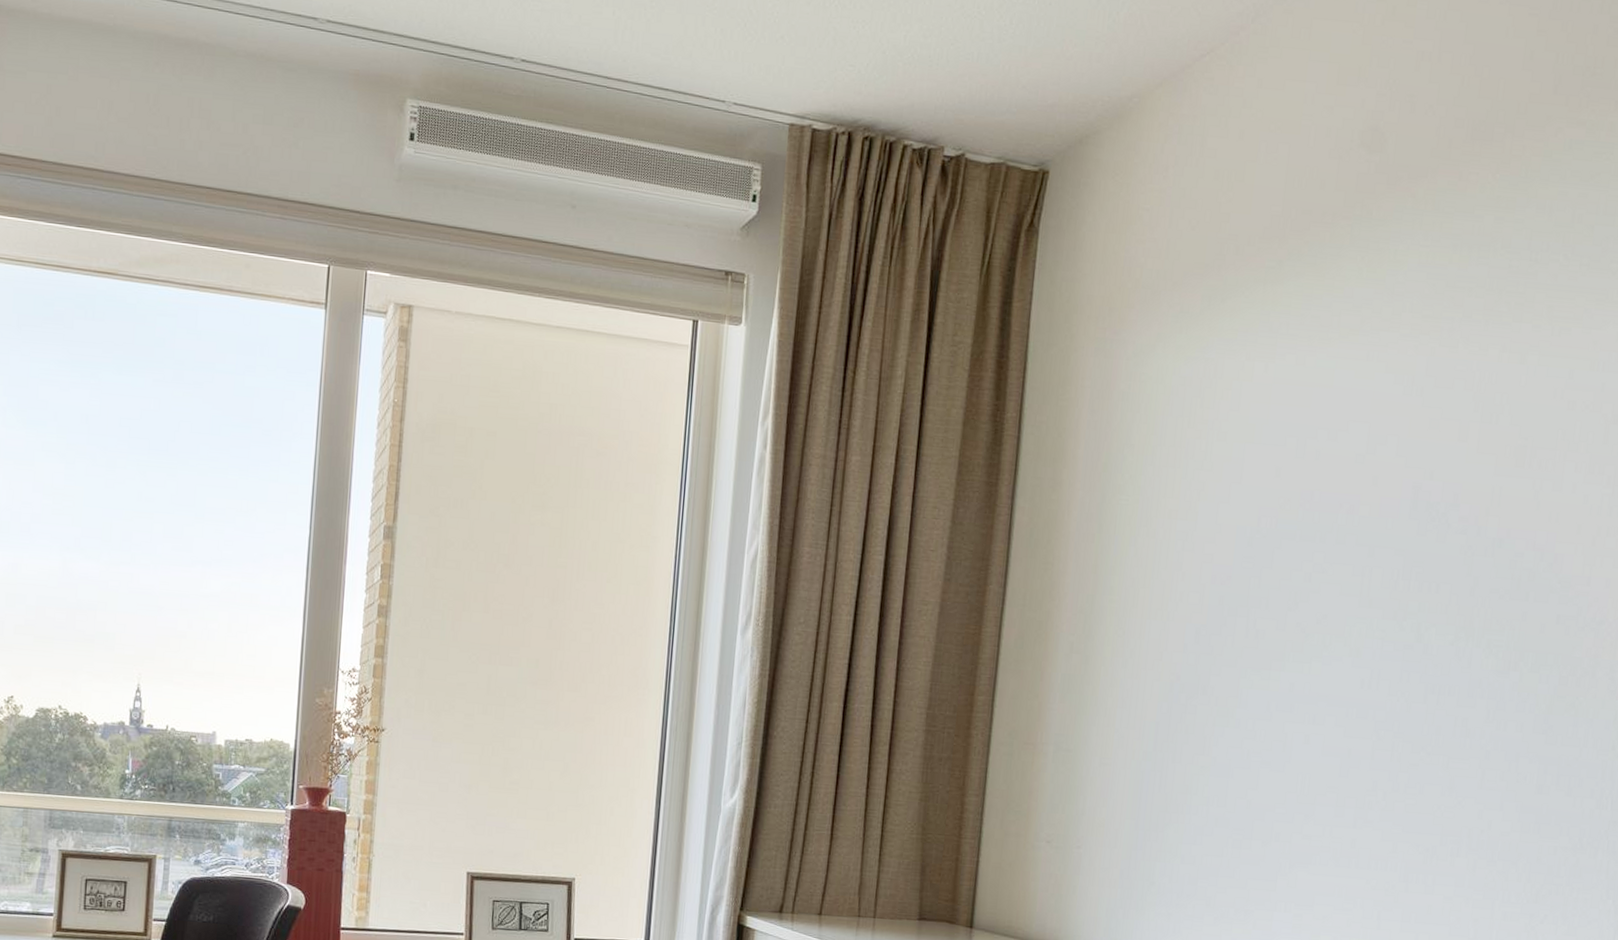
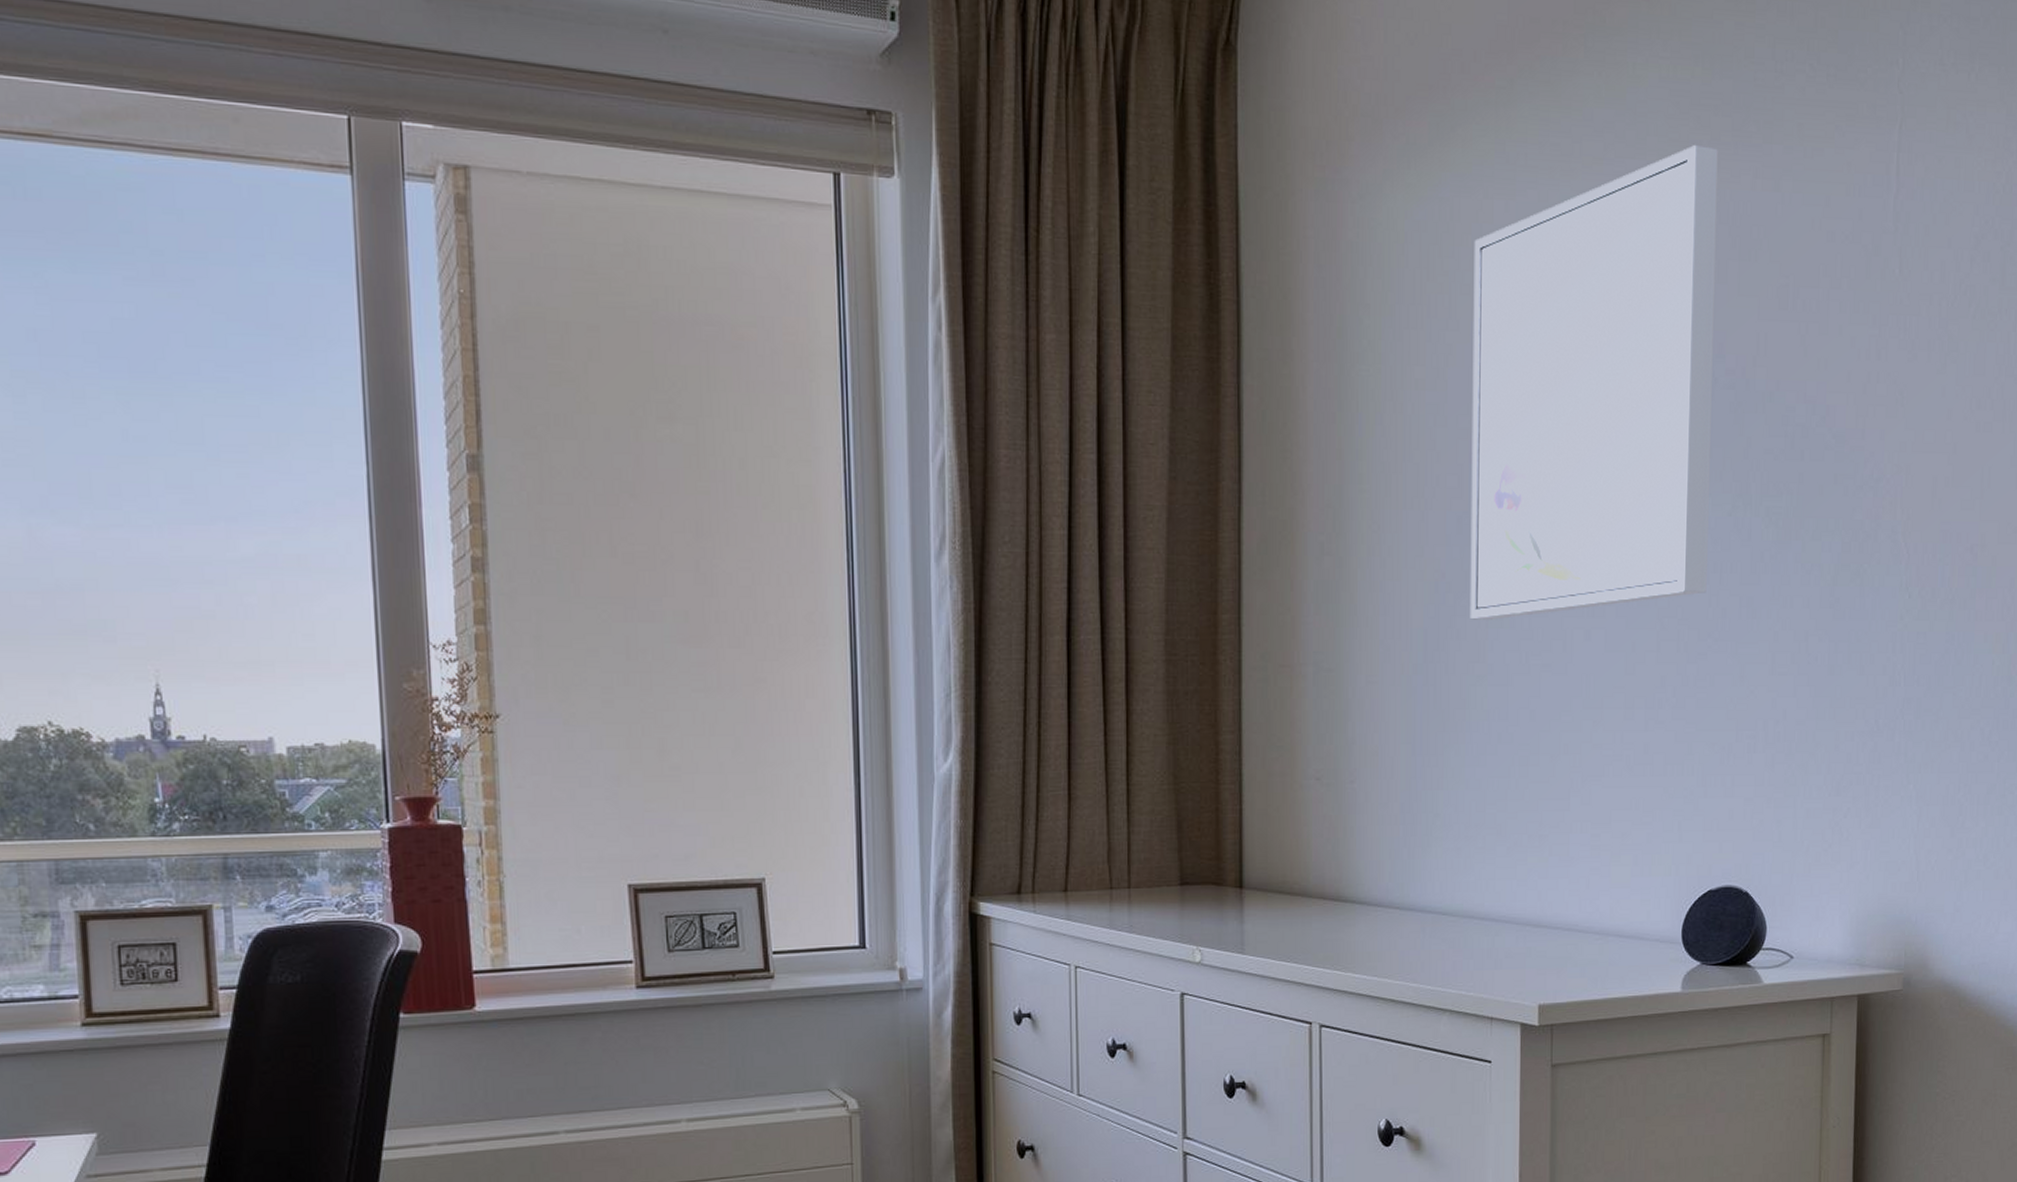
wall art: none [1199,321,1469,720] -> present [1470,145,1718,620]

